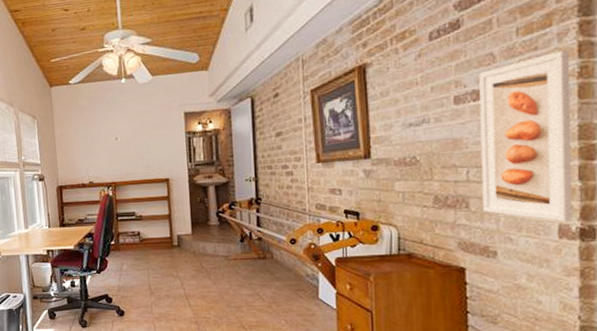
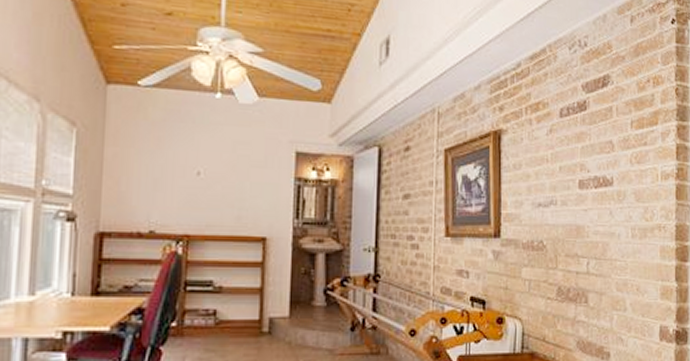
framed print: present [479,49,573,222] -> none [599,149,670,323]

